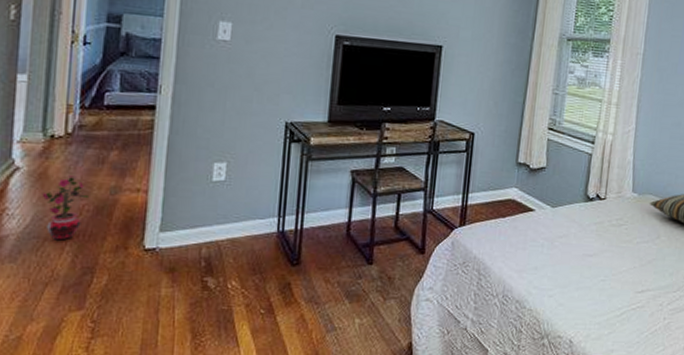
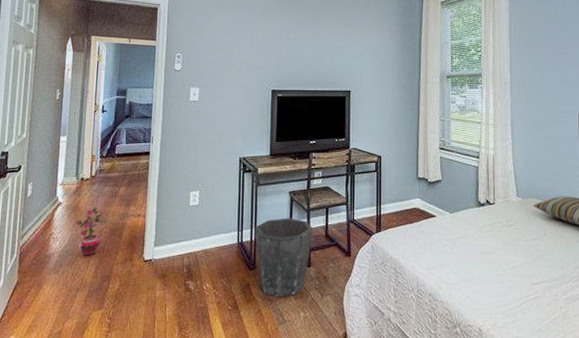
waste bin: none [301,203,380,300] -> present [254,218,313,297]

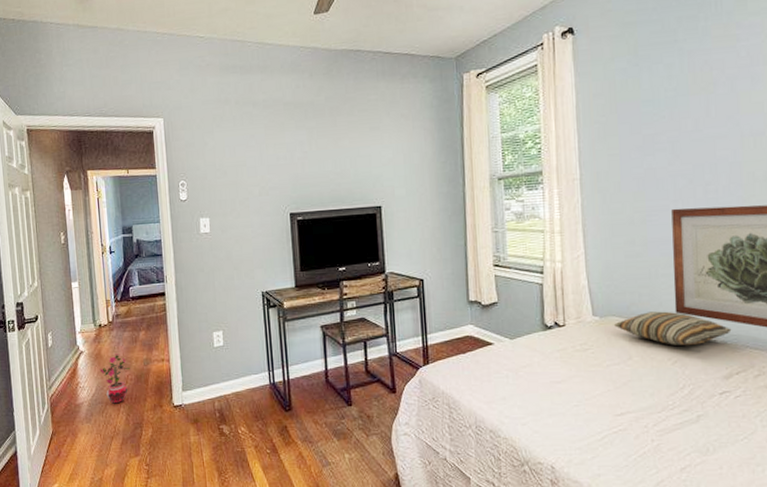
waste bin: present [254,218,313,297] -> none [286,354,352,439]

